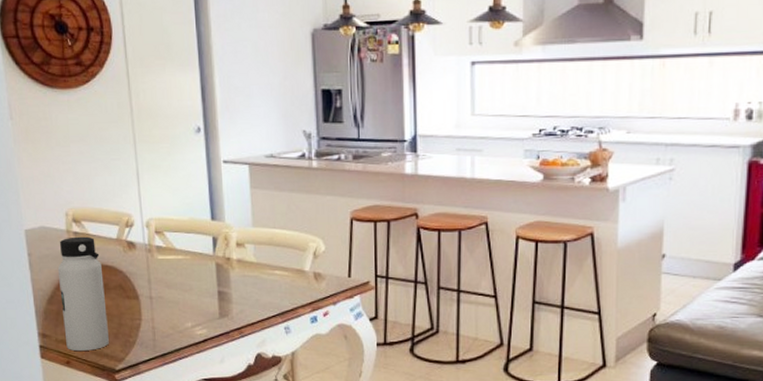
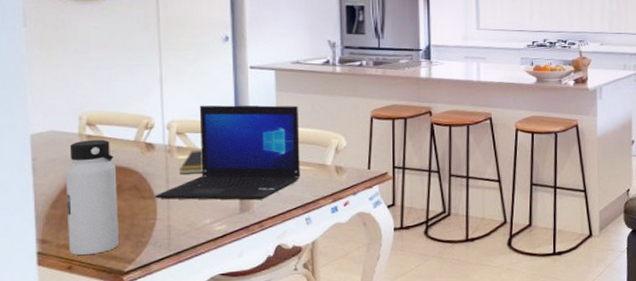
laptop: none [139,202,278,306] -> present [155,105,300,201]
notepad: none [159,249,183,275] -> present [179,149,204,174]

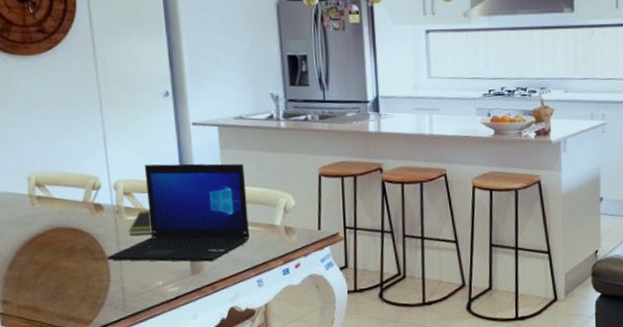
water bottle: present [65,139,118,256] -> none [19,200,76,317]

